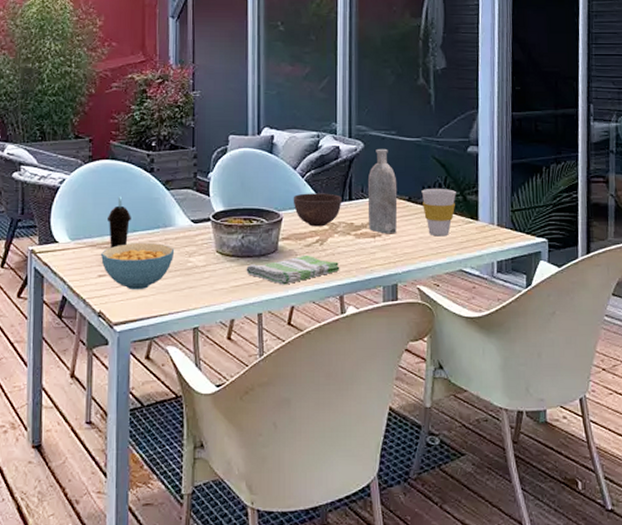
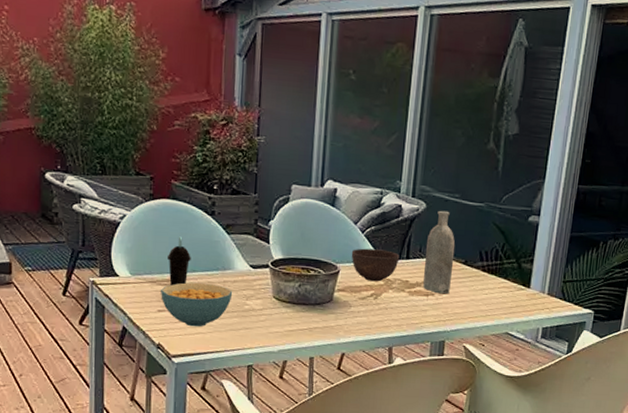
dish towel: present [246,256,340,285] -> none [301,307,392,333]
cup: present [421,189,456,237] -> none [477,254,512,301]

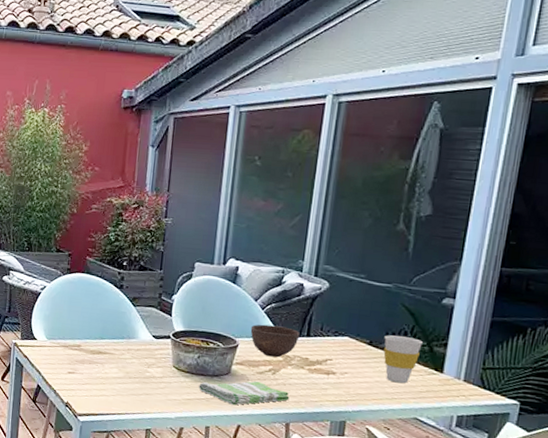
cereal bowl: present [161,282,233,327] -> none [71,348,136,390]
cup: present [166,236,191,286] -> none [78,306,100,351]
dish towel: none [301,307,392,333] -> present [199,381,290,406]
bottle: present [423,210,455,294] -> none [324,290,360,374]
cup: none [477,254,512,301] -> present [383,335,423,384]

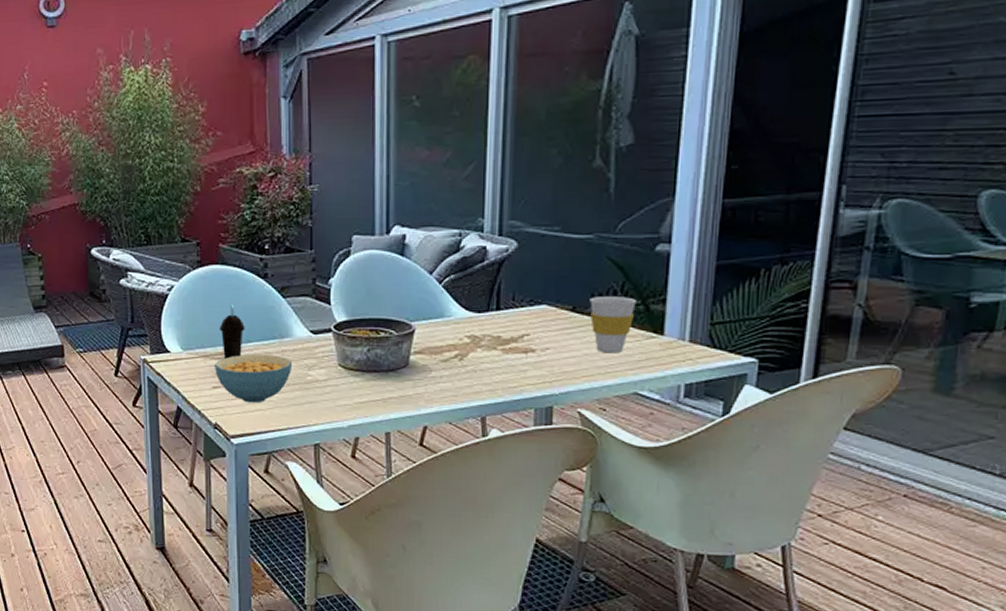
cereal bowl: none [71,348,136,390] -> present [215,355,293,404]
cup: none [78,306,100,351] -> present [219,304,245,359]
dish towel: present [199,381,290,406] -> none [372,372,483,403]
bowl: present [250,324,300,358] -> none [427,301,488,340]

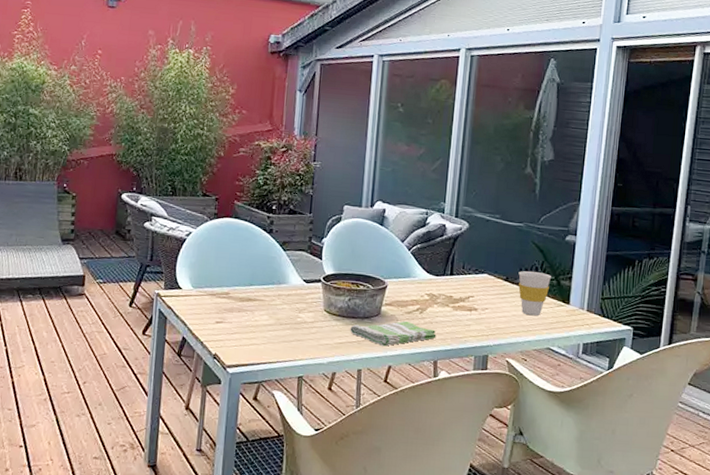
cereal bowl: present [215,355,293,404] -> none [219,295,287,339]
cup: present [219,304,245,359] -> none [226,252,249,298]
dish towel: none [372,372,483,403] -> present [350,321,437,346]

